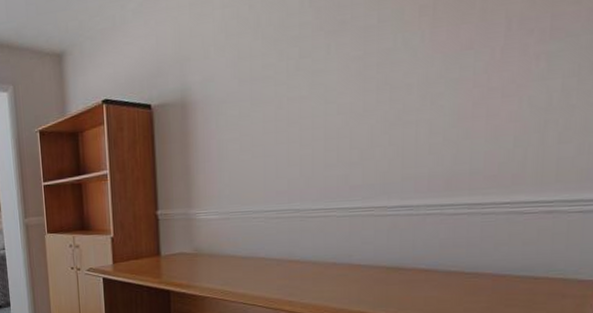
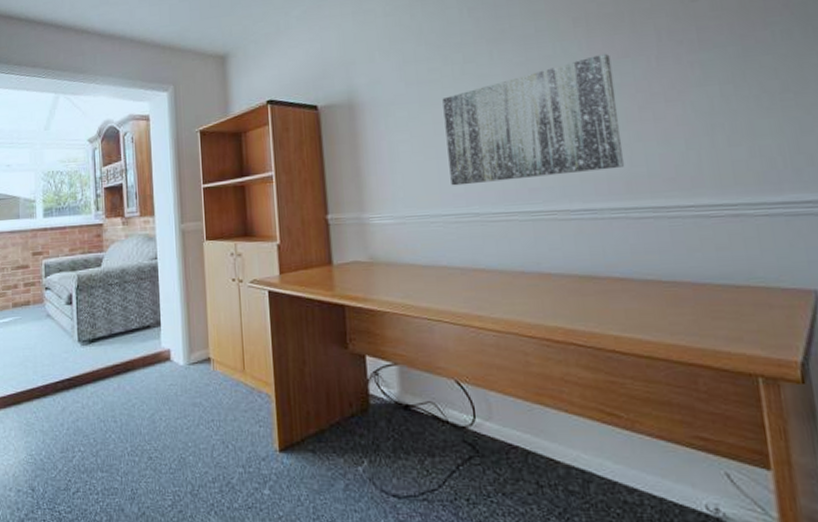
wall art: none [274,45,453,184] -> present [442,53,625,186]

